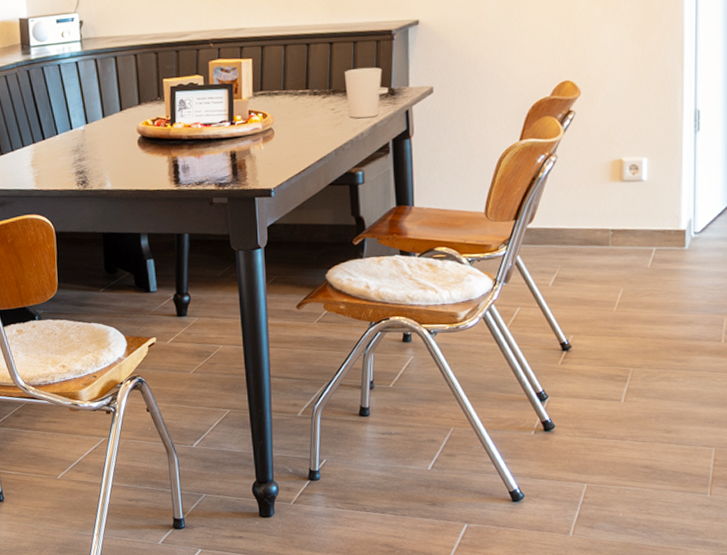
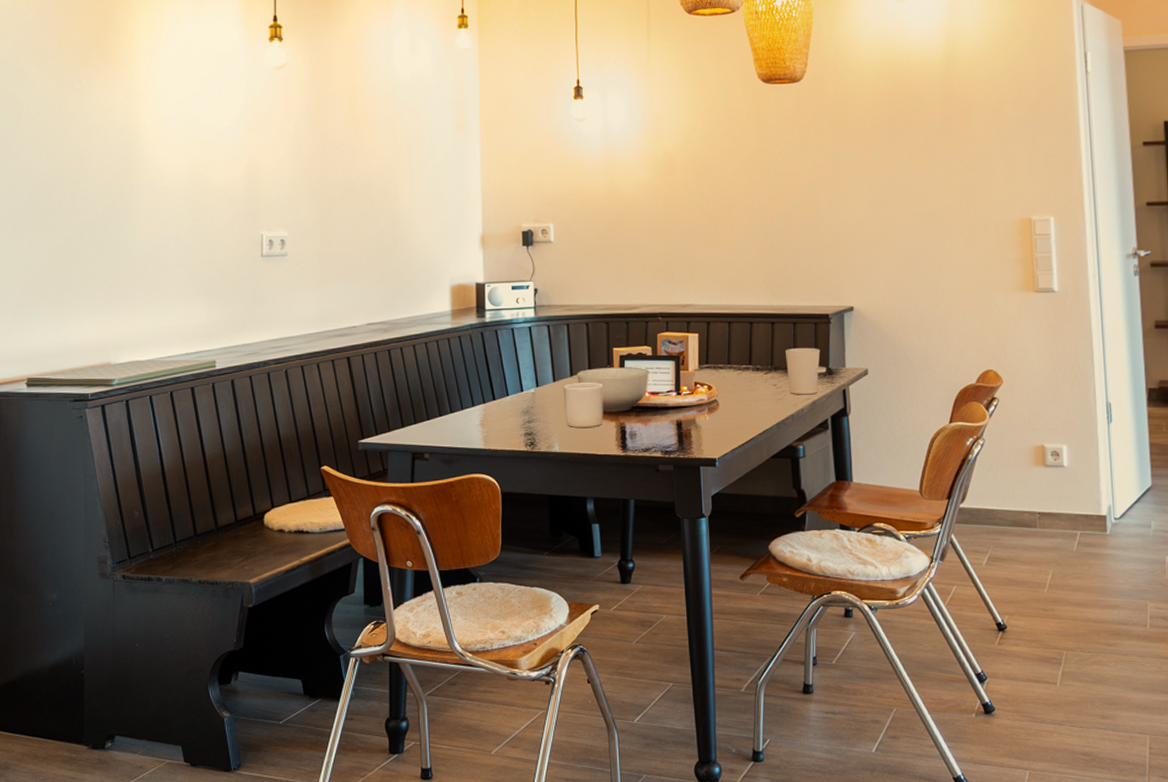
mug: none [113,116,156,164] -> present [563,382,604,428]
bowl: none [127,98,202,147] -> present [577,367,650,412]

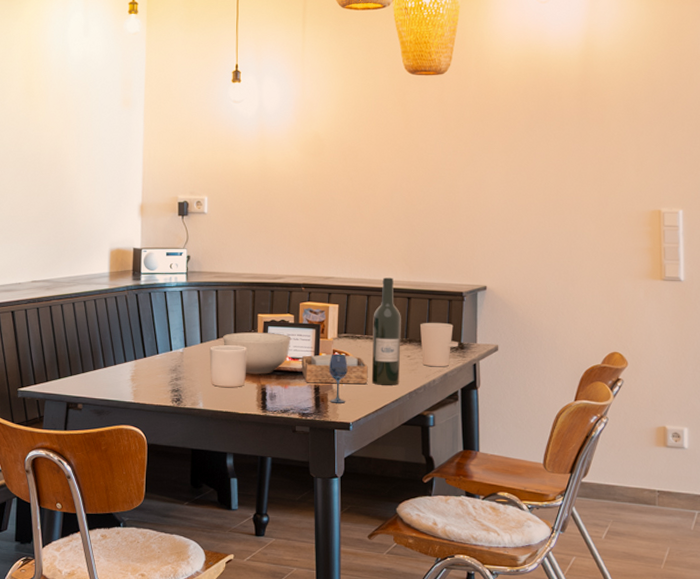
napkin holder: none [661,387,733,419] -> present [301,354,368,385]
wineglass: none [690,386,711,439] -> present [328,353,348,403]
wine bottle: none [735,302,766,417] -> present [371,277,401,385]

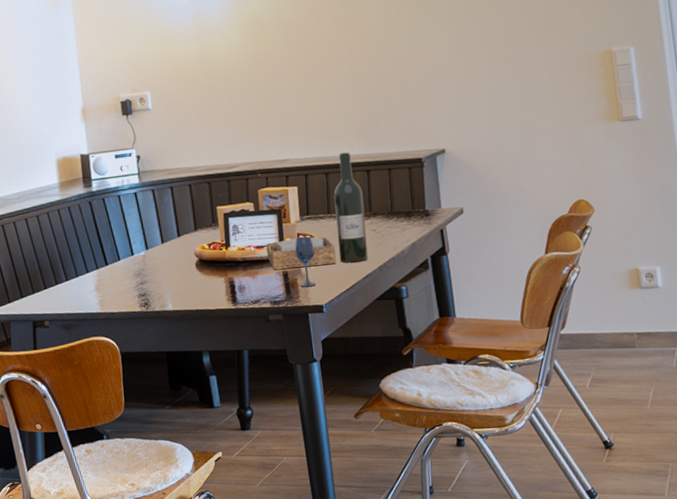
mug: present [209,345,248,388] -> none [171,241,213,286]
bowl: present [223,332,291,374] -> none [184,223,254,269]
cup: present [420,322,459,367] -> none [383,191,424,238]

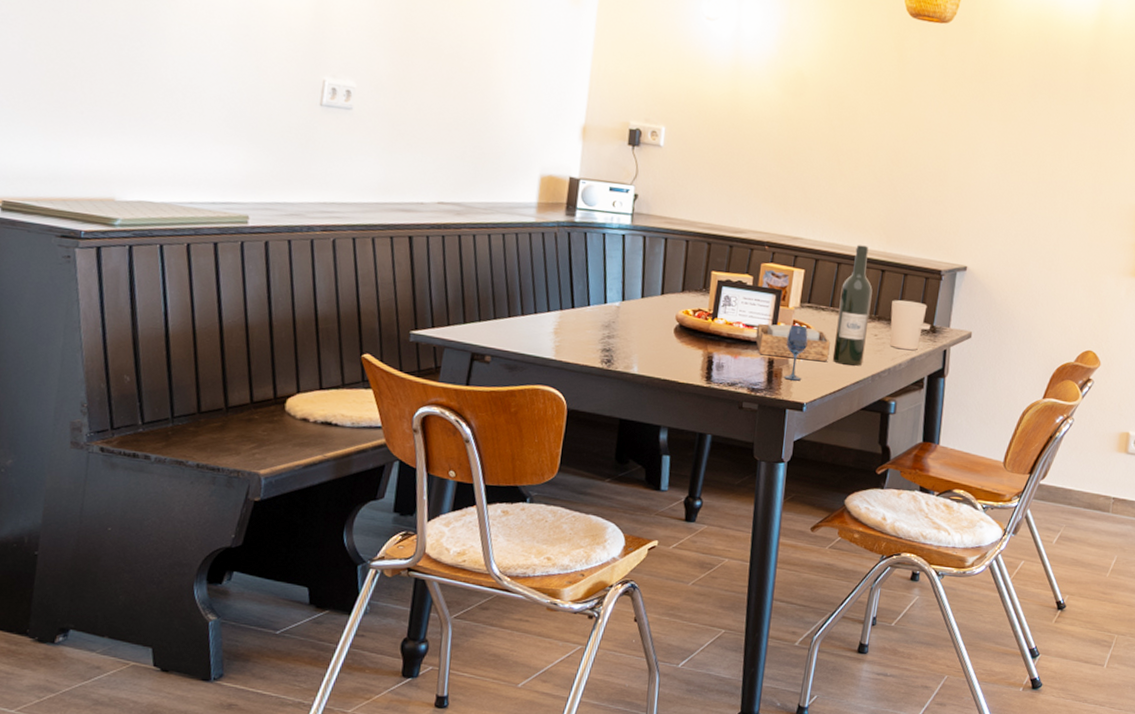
cup: none [383,191,424,238] -> present [890,299,931,351]

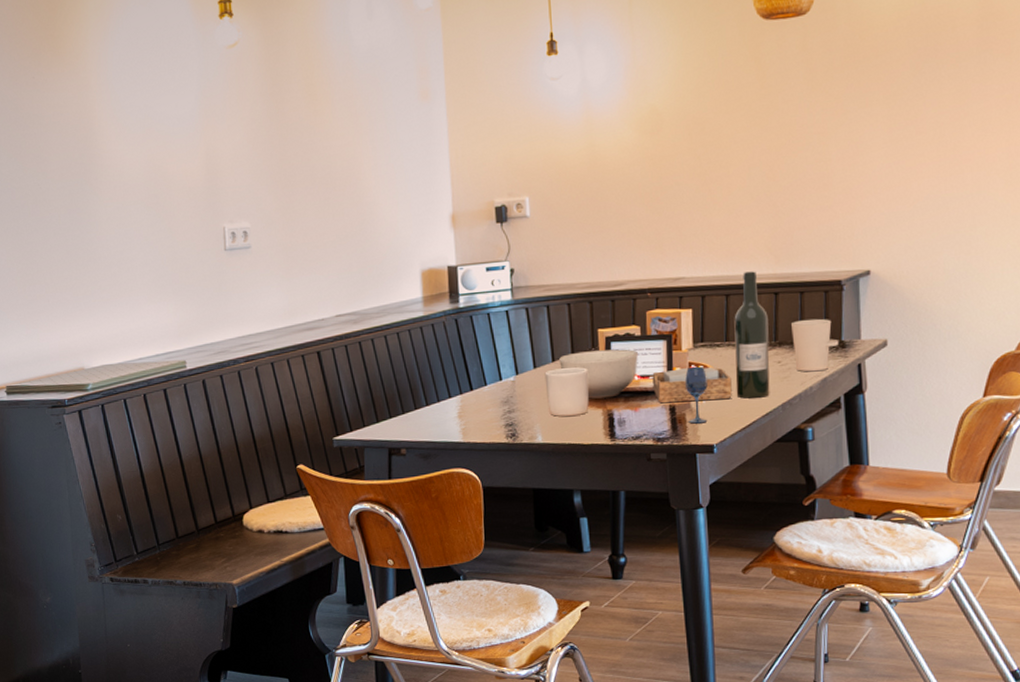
mug: none [649,302,696,353] -> present [544,367,590,417]
bowl: none [668,289,748,341] -> present [559,349,639,399]

